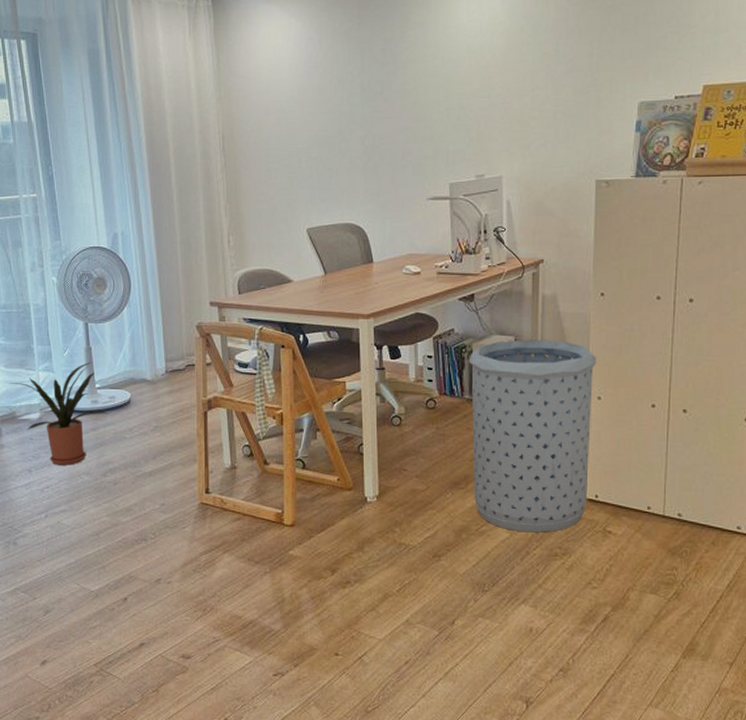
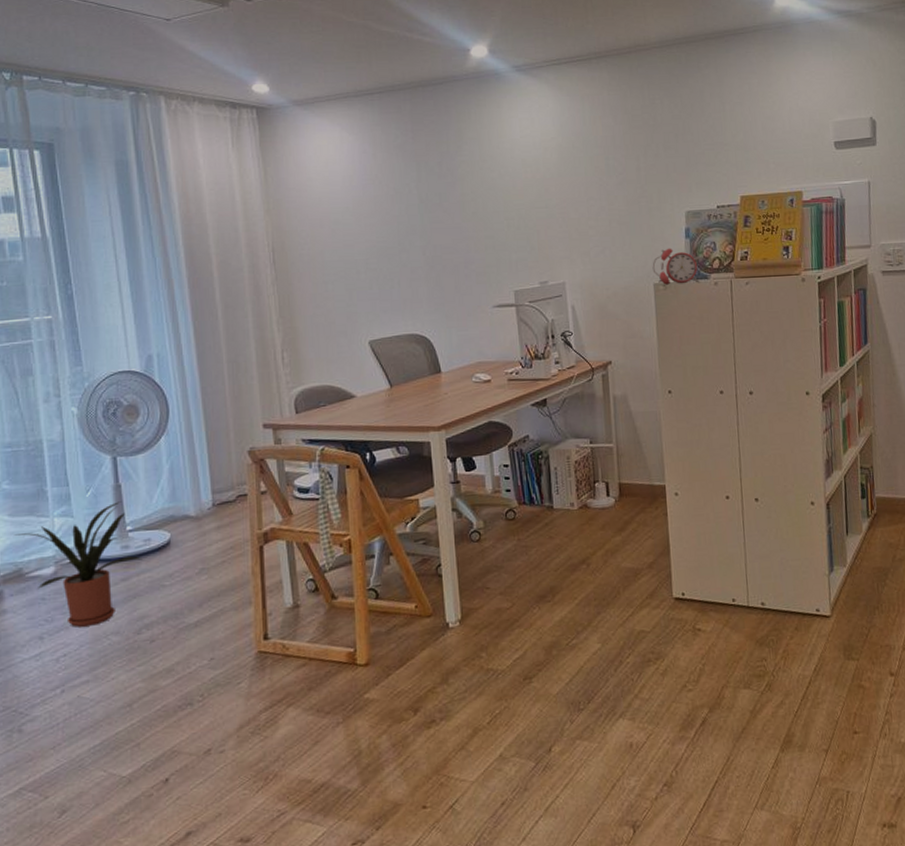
laundry basket: present [468,339,597,533] -> none [546,439,675,641]
alarm clock: none [596,142,652,182] -> present [652,248,702,285]

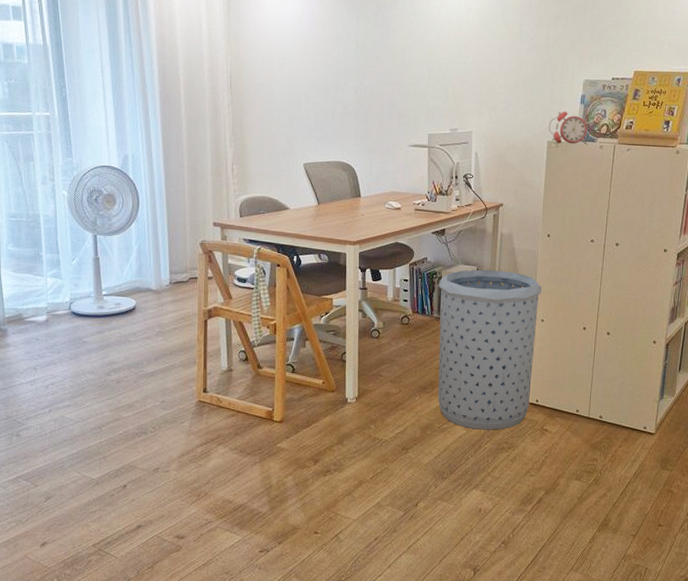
house plant: present [14,501,143,627] -> none [16,271,114,365]
laundry basket: none [546,439,675,641] -> present [437,269,542,430]

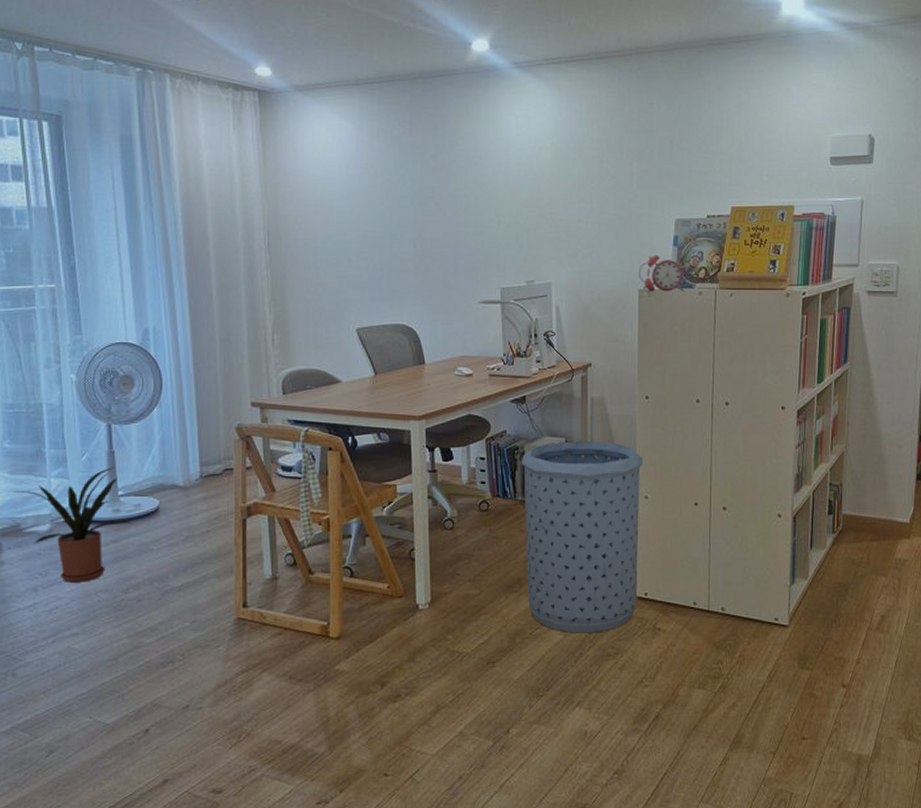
house plant: none [16,271,114,365] -> present [13,467,132,583]

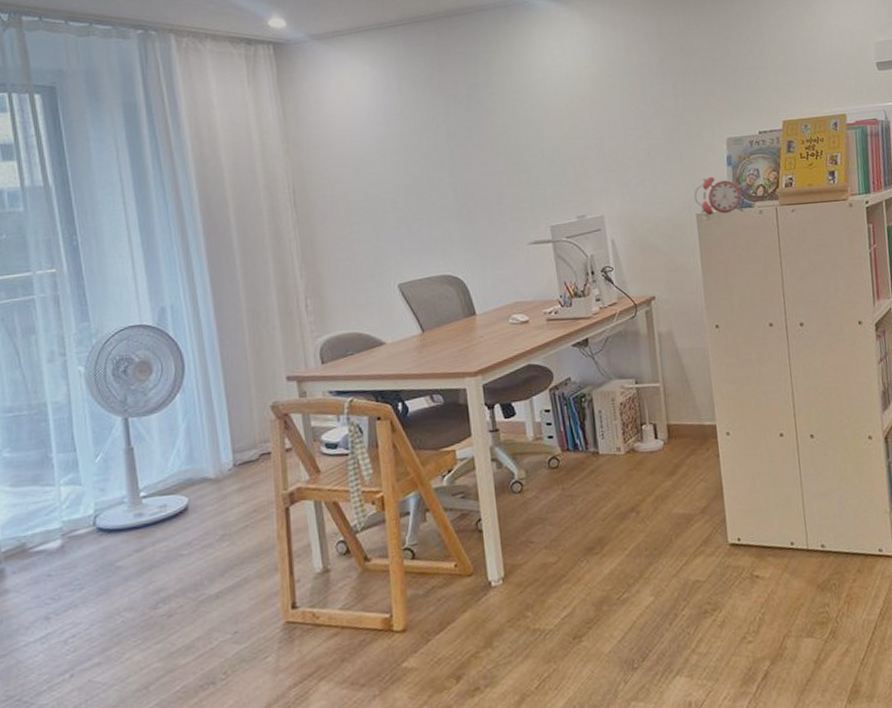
house plant: present [13,467,132,583] -> none [16,465,158,605]
laundry basket: present [521,441,644,634] -> none [589,378,730,593]

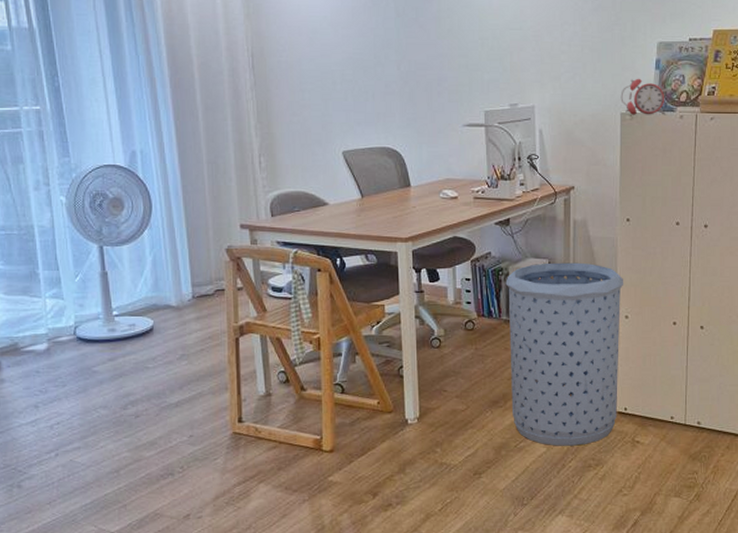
laundry basket: none [589,378,730,593] -> present [505,262,624,446]

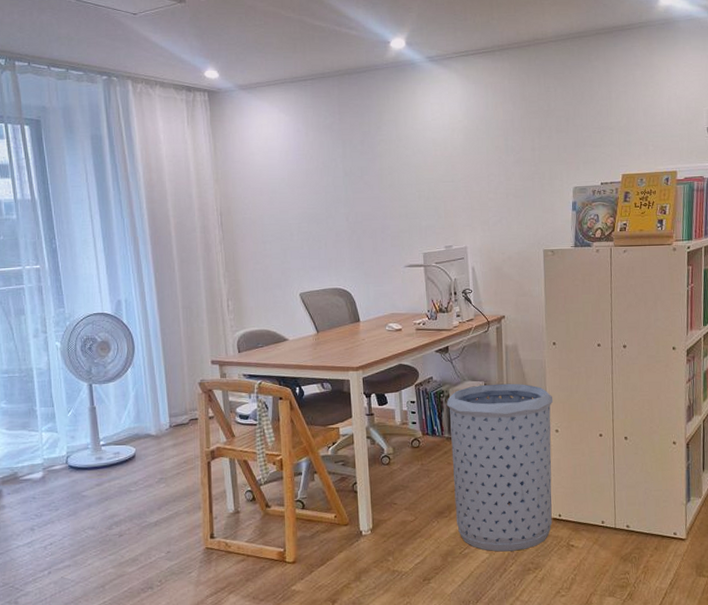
alarm clock: present [620,78,670,115] -> none [542,219,586,251]

